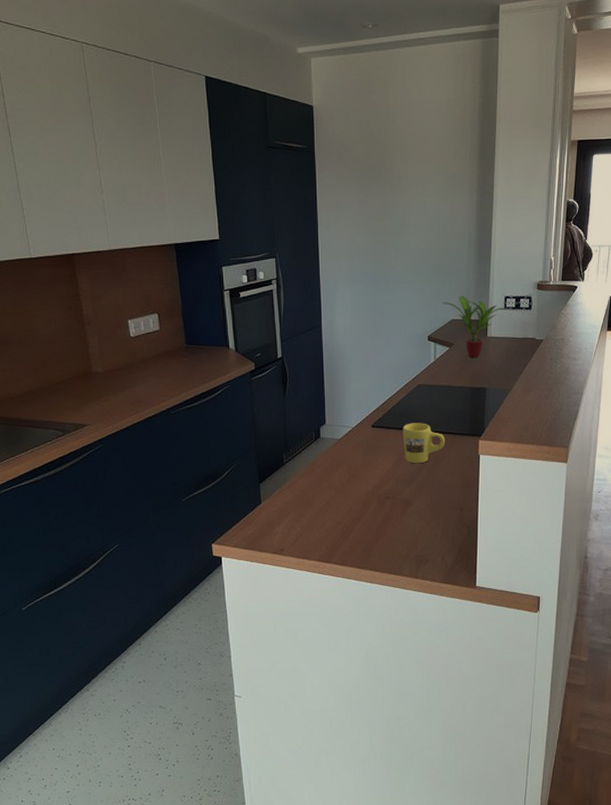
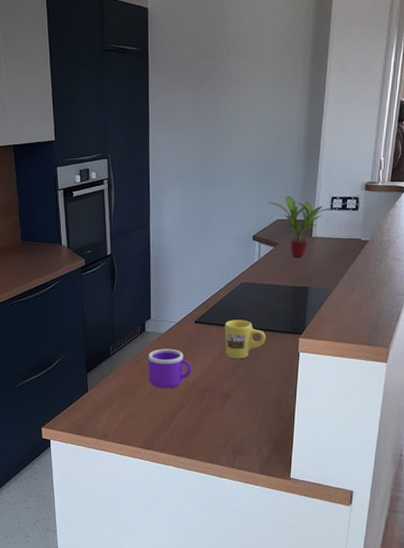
mug: none [324,455,371,497] -> present [148,348,192,389]

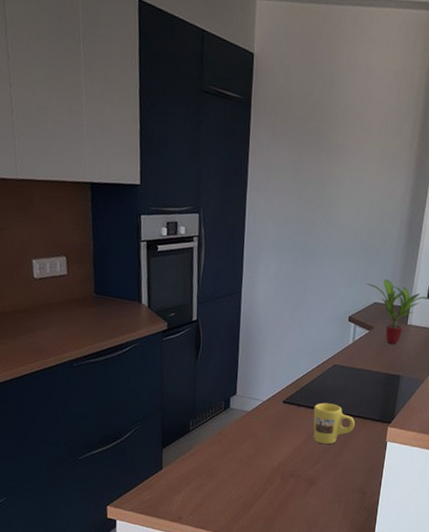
mug: present [148,348,192,389] -> none [230,427,277,471]

